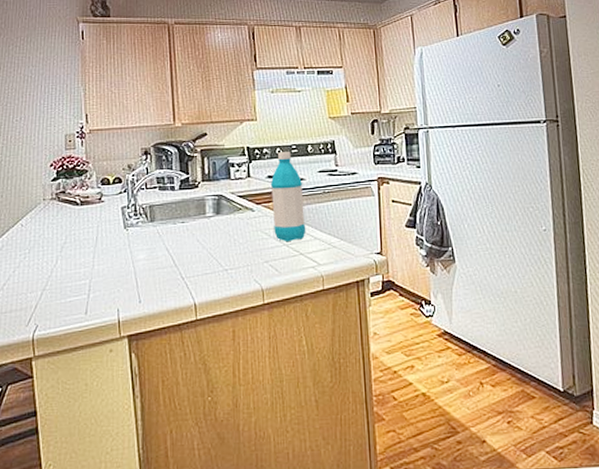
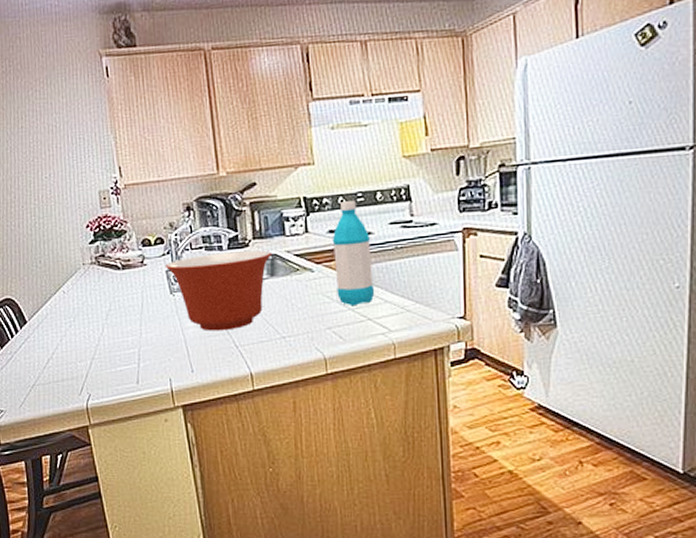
mixing bowl: none [121,191,218,264] -> present [165,250,271,331]

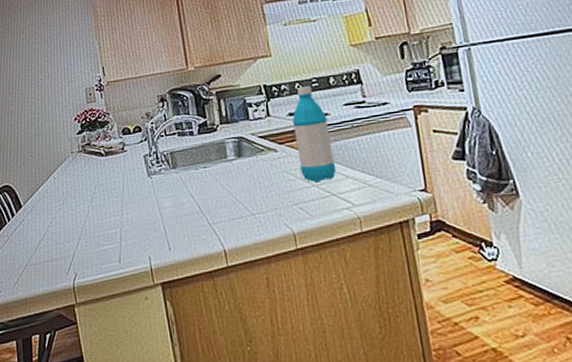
mixing bowl: present [165,250,271,331] -> none [143,133,238,210]

